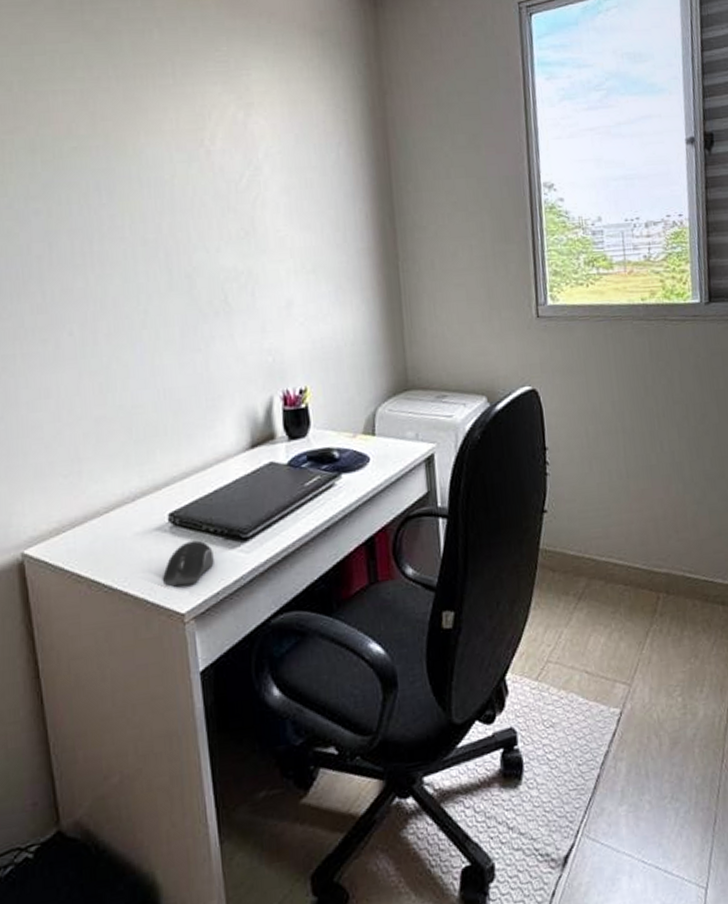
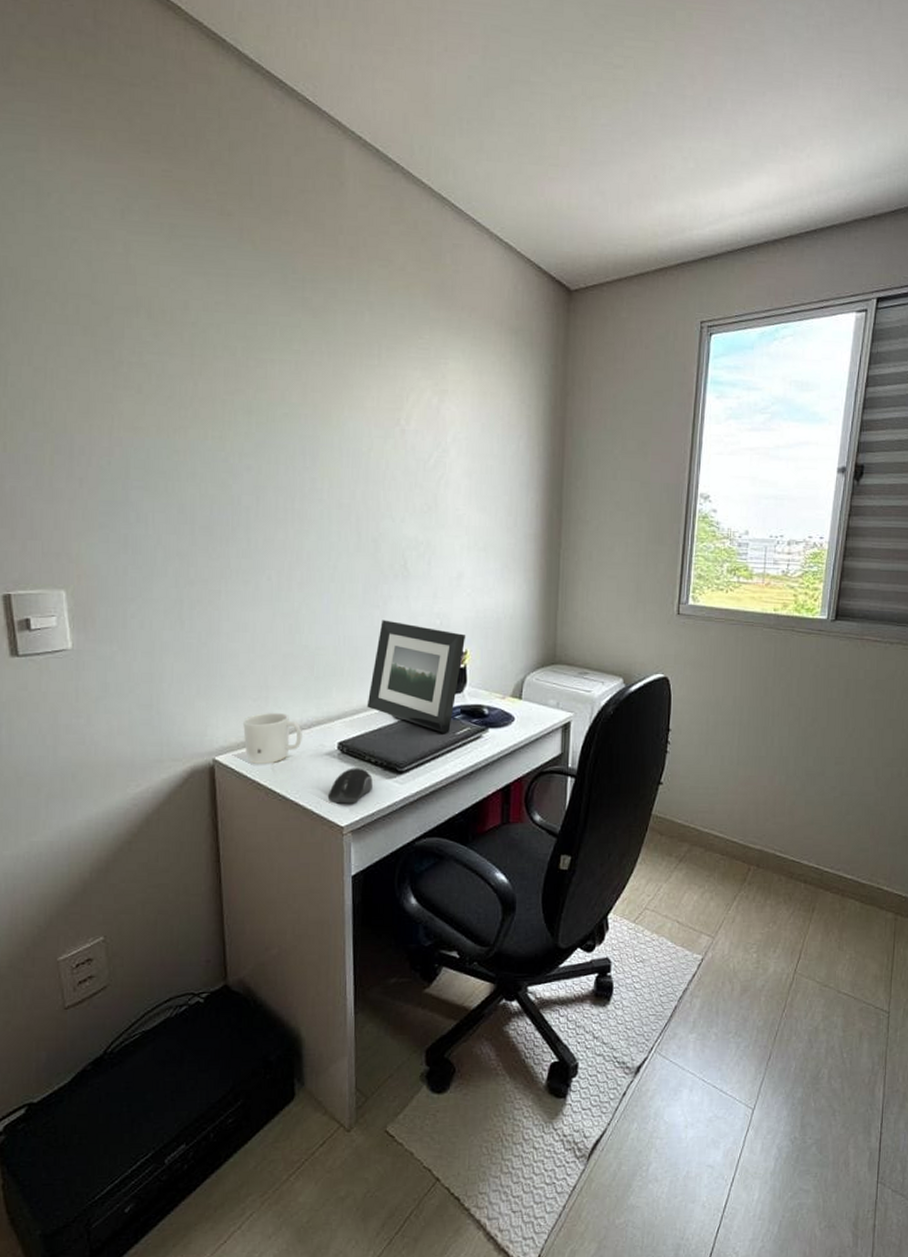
mug: none [54,487,126,553] -> present [243,712,302,764]
picture frame: none [197,364,304,487] -> present [367,620,466,733]

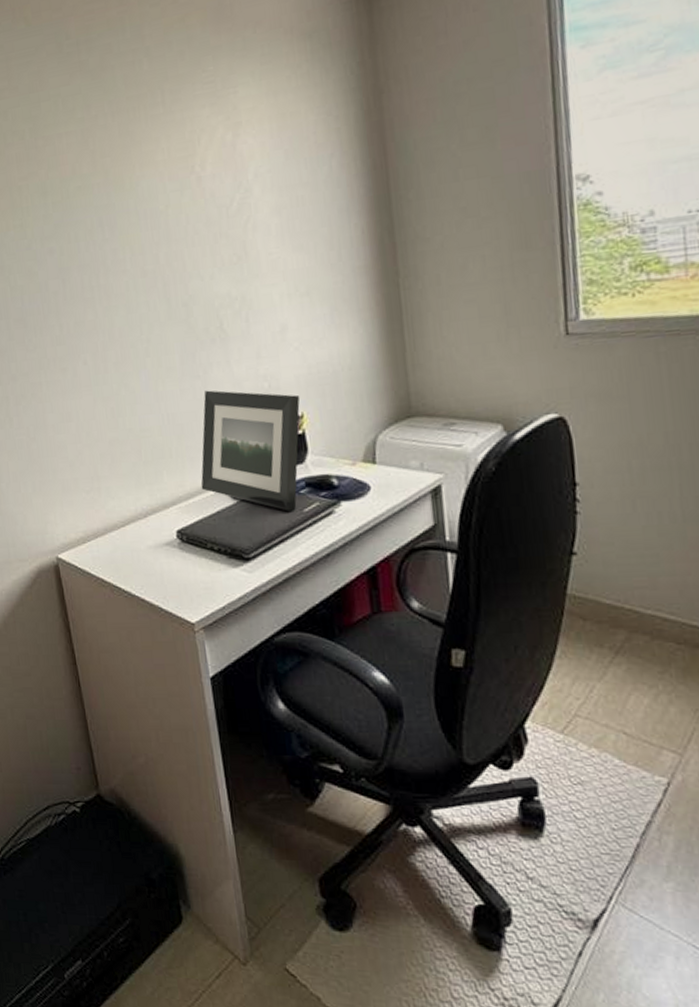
mug: present [243,712,302,764] -> none [80,503,140,560]
computer mouse: present [327,768,373,804] -> none [173,557,219,598]

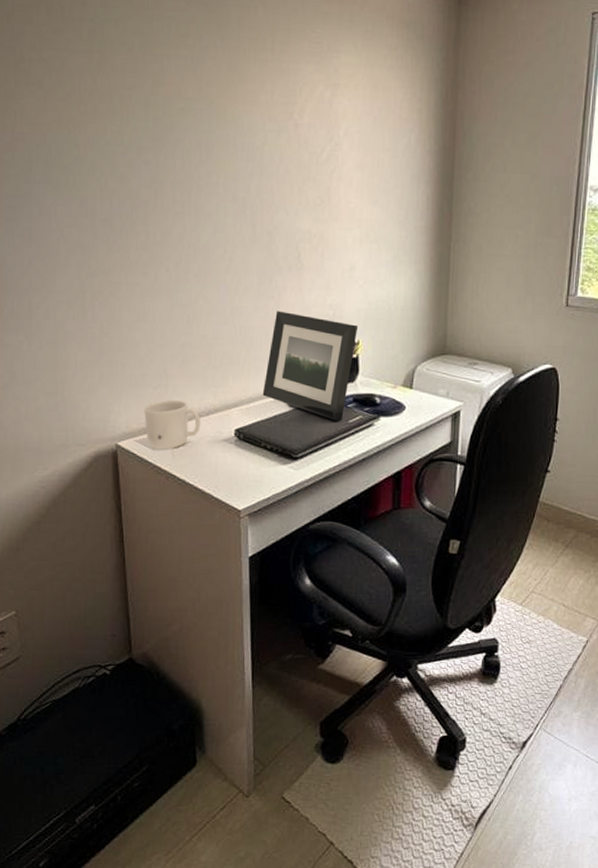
mug: none [80,503,140,560] -> present [144,399,201,450]

